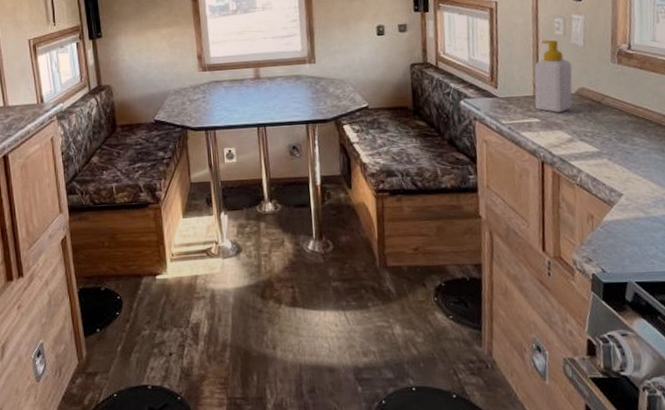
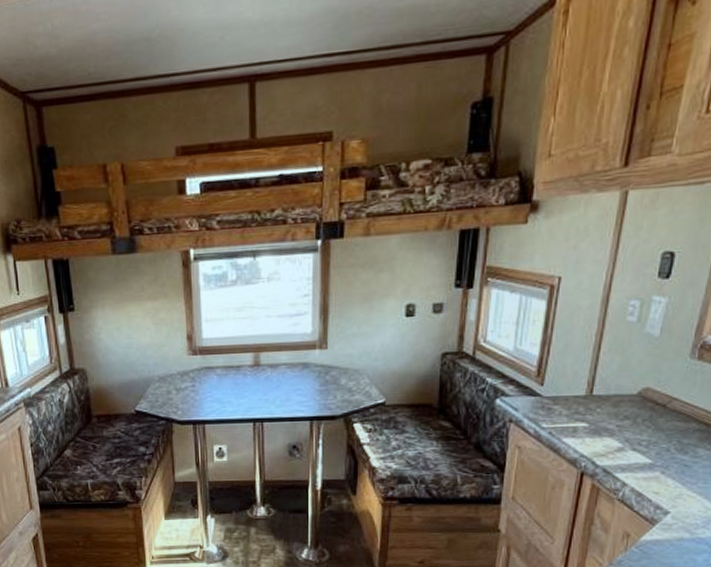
soap bottle: present [534,39,573,112] -> none [586,327,640,416]

